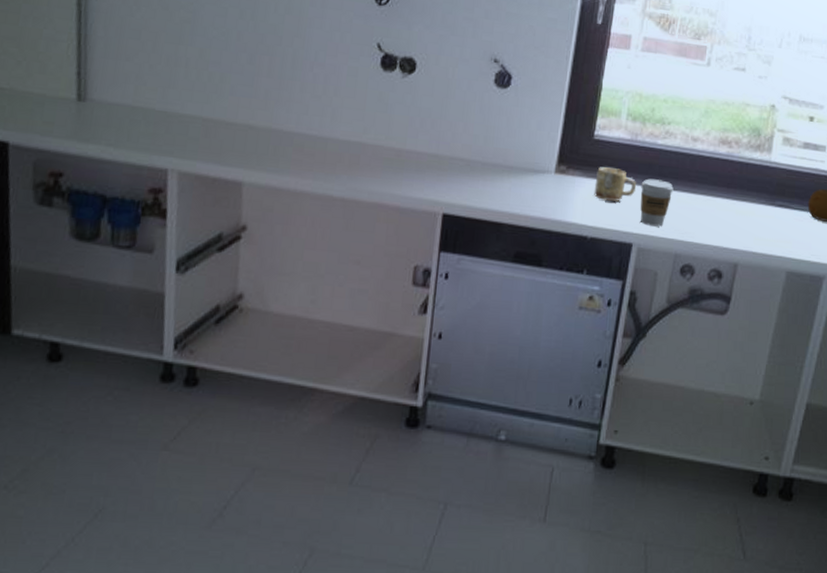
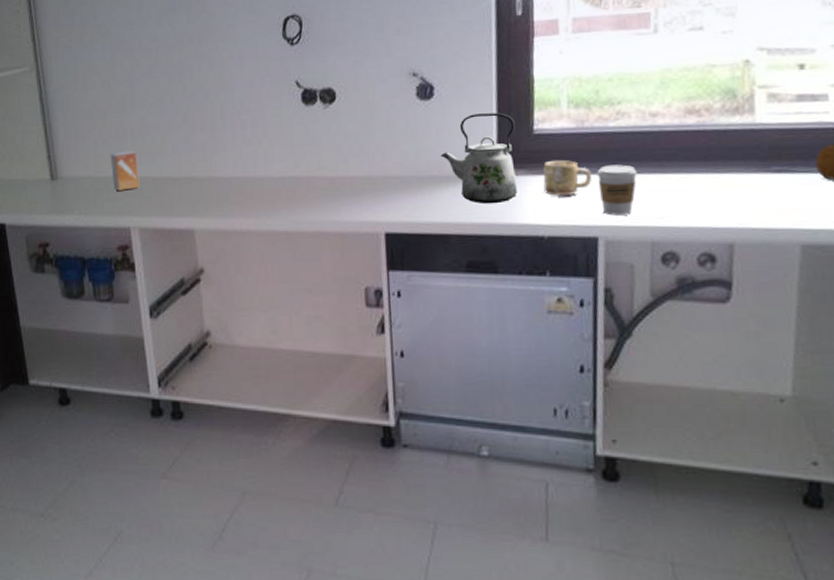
small box: none [154,82,189,128] -> present [110,150,140,191]
kettle: none [507,110,580,200] -> present [440,112,517,204]

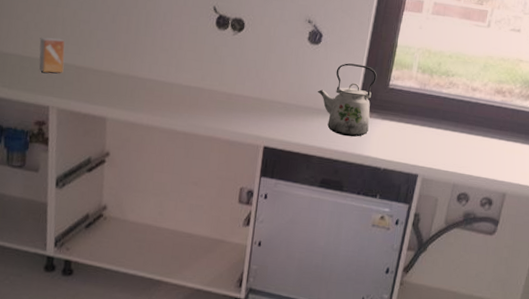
mug: present [543,160,592,196] -> none [387,111,423,140]
coffee cup: present [597,164,637,216] -> none [426,121,454,161]

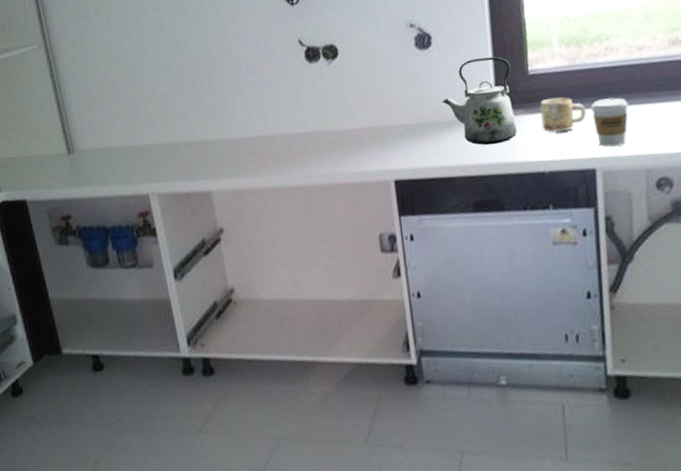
small box: present [39,37,65,74] -> none [123,119,155,160]
mug: none [387,111,423,140] -> present [540,97,586,133]
coffee cup: none [426,121,454,161] -> present [590,98,629,147]

